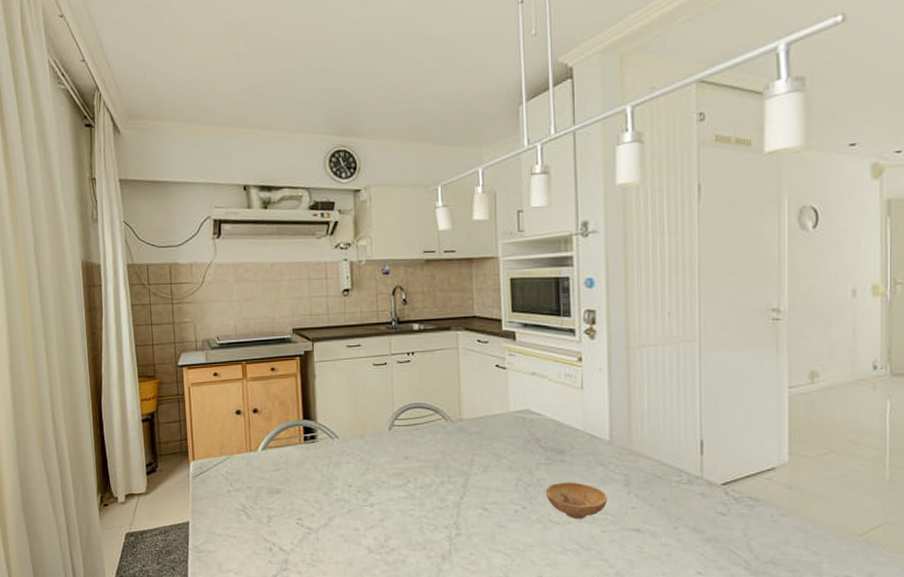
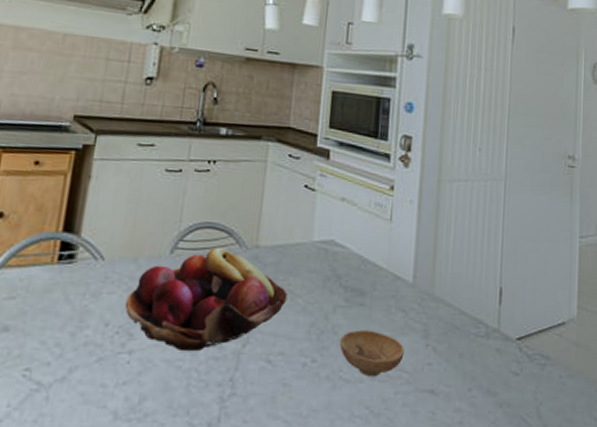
fruit basket: none [361,422,493,504] -> present [124,247,288,352]

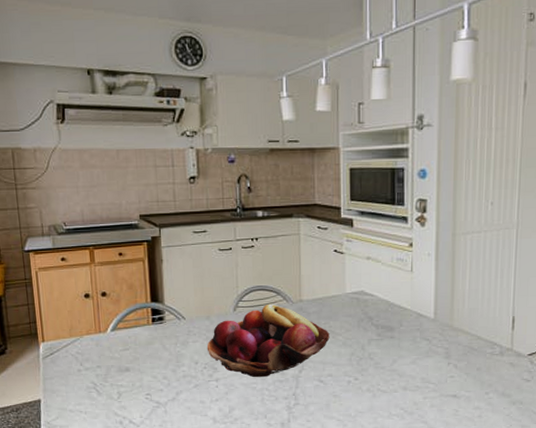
bowl: present [339,330,404,377] -> none [376,355,430,388]

